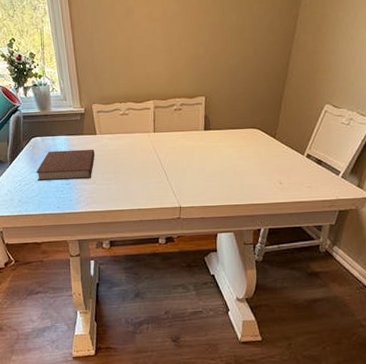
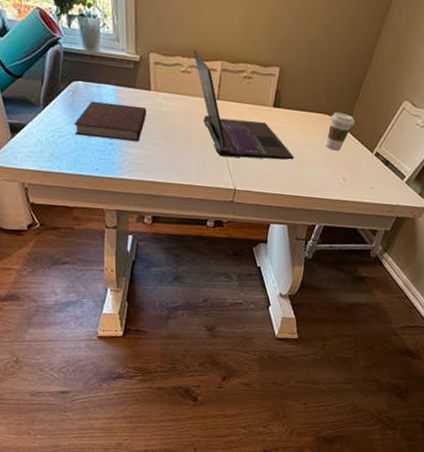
laptop: none [128,94,231,180] -> present [193,48,295,160]
coffee cup: none [257,124,282,158] -> present [325,111,356,150]

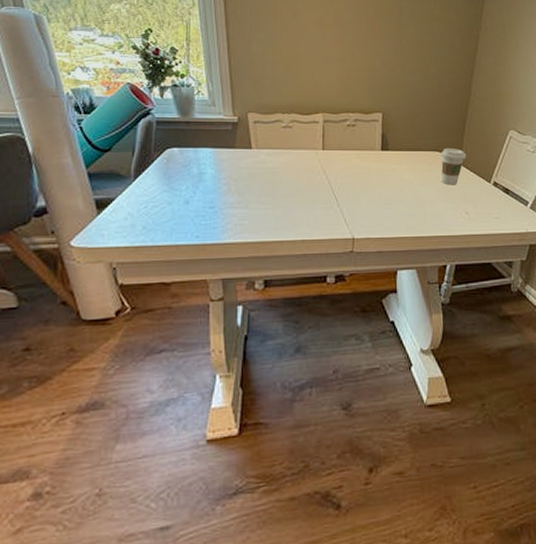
notebook: present [73,101,147,141] -> none [169,165,249,202]
laptop: present [193,48,295,160] -> none [292,104,412,206]

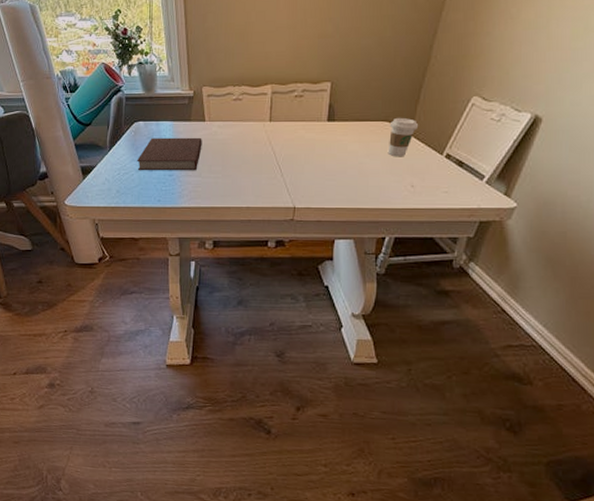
notebook: none [169,165,249,202] -> present [136,137,202,170]

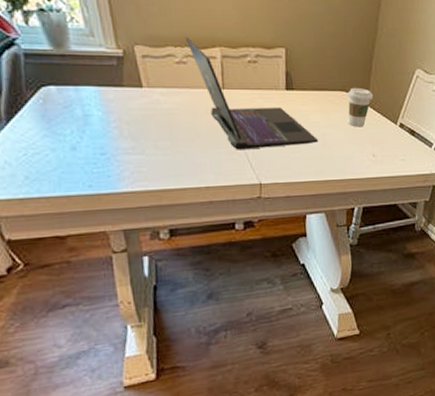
notebook: present [136,137,202,170] -> none [50,106,142,148]
laptop: none [243,76,355,176] -> present [185,36,319,150]

